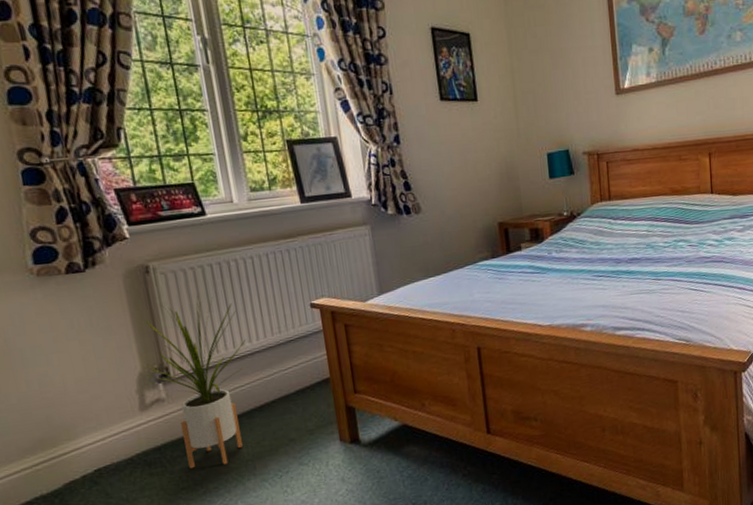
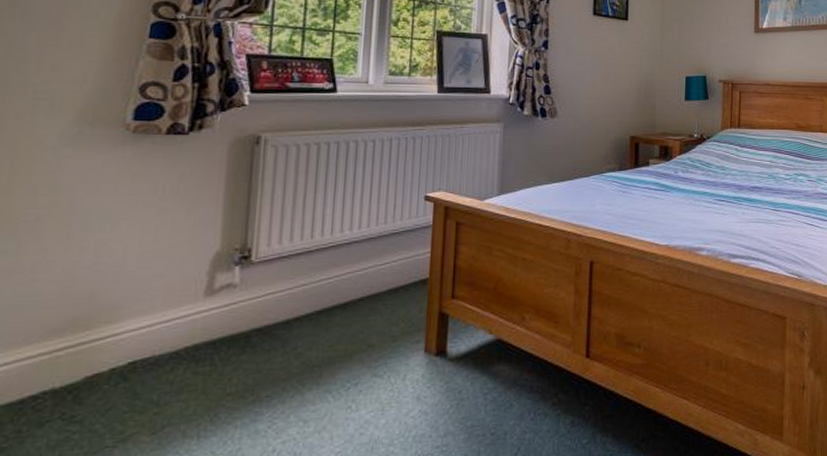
house plant: present [144,295,249,469] -> none [228,173,347,371]

